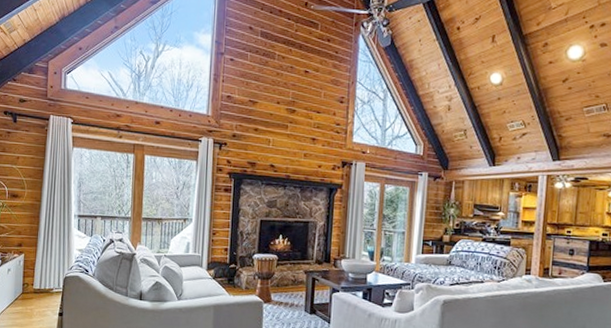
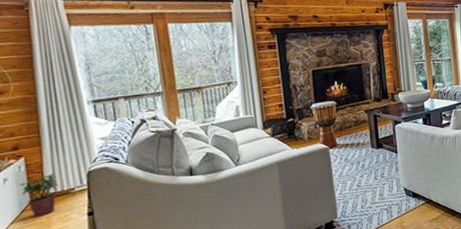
potted plant: none [18,273,43,307] -> present [20,174,58,217]

